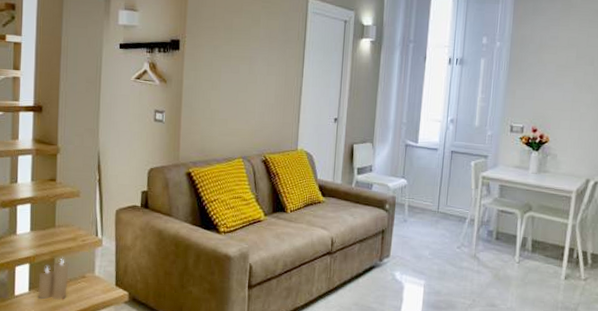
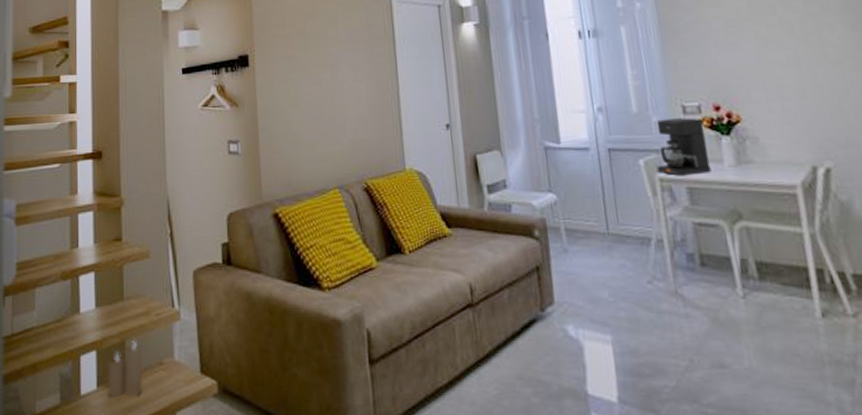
coffee maker: none [482,134,523,177] -> present [656,117,712,176]

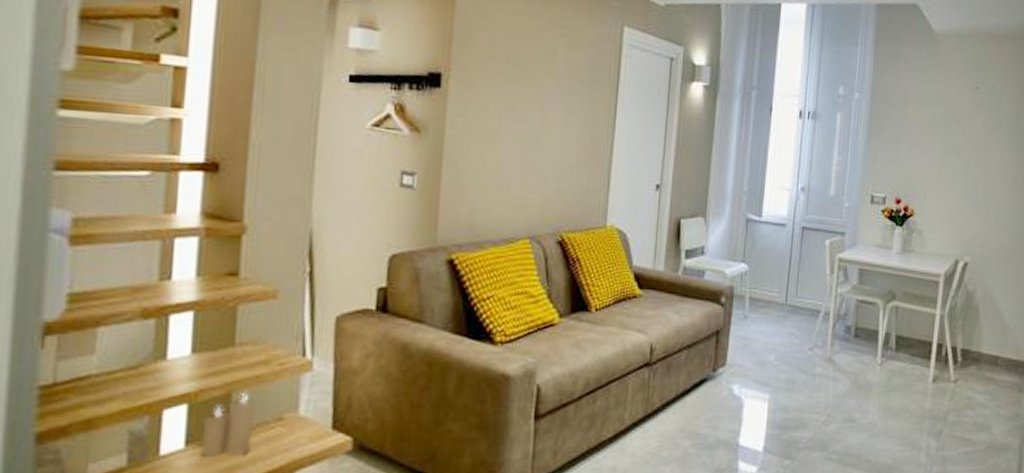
coffee maker: present [656,117,712,176] -> none [839,205,885,259]

